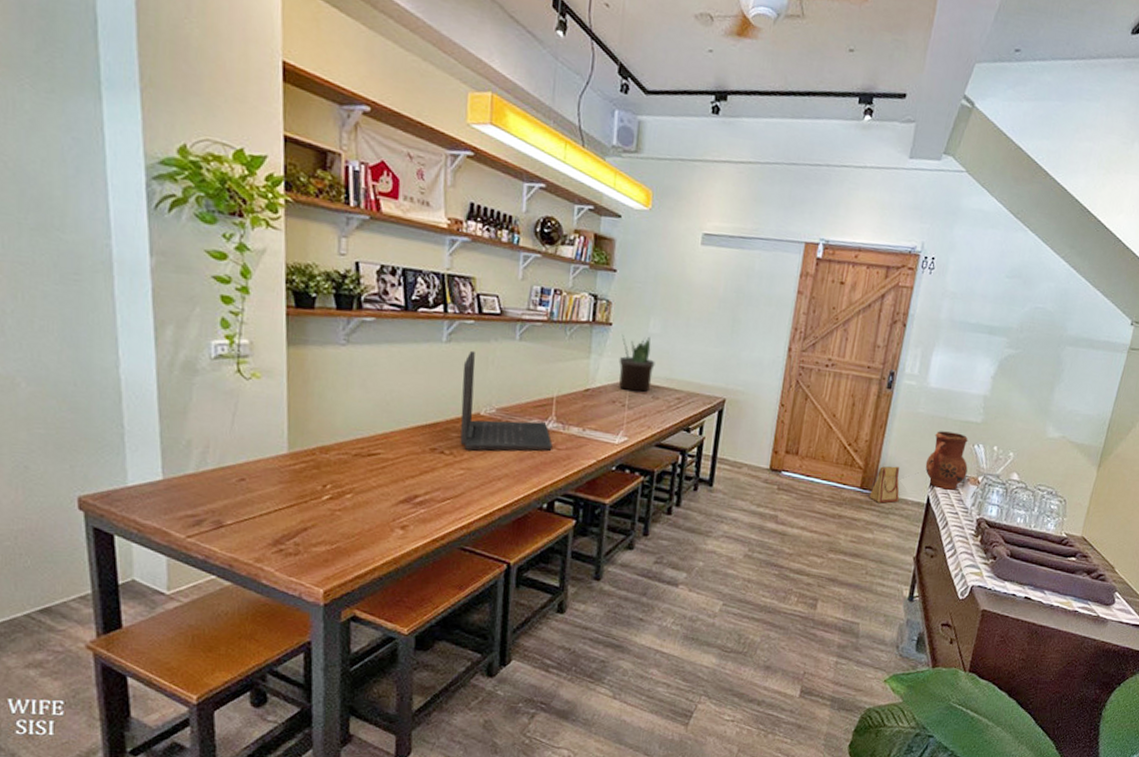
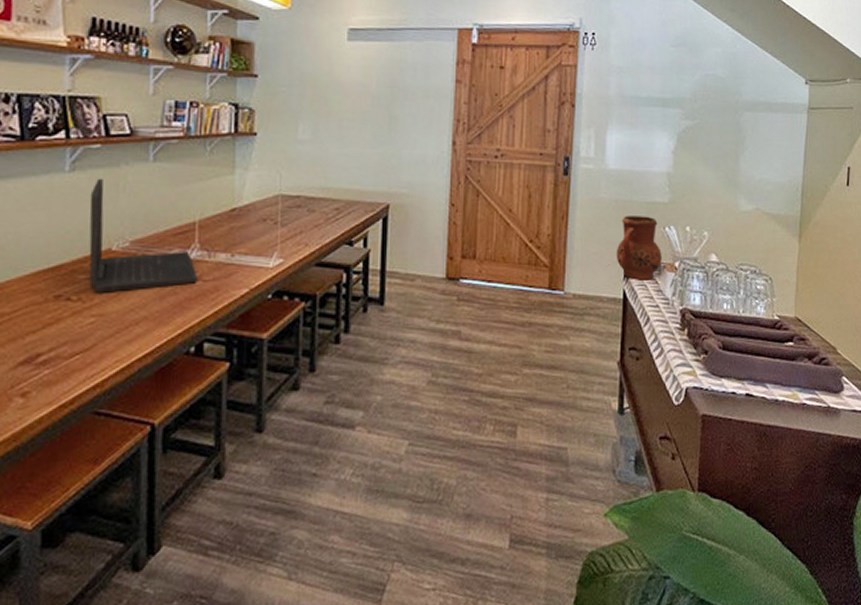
planter: present [619,334,655,392] -> none [267,143,308,207]
shopping bag: present [869,466,900,504] -> none [560,260,593,304]

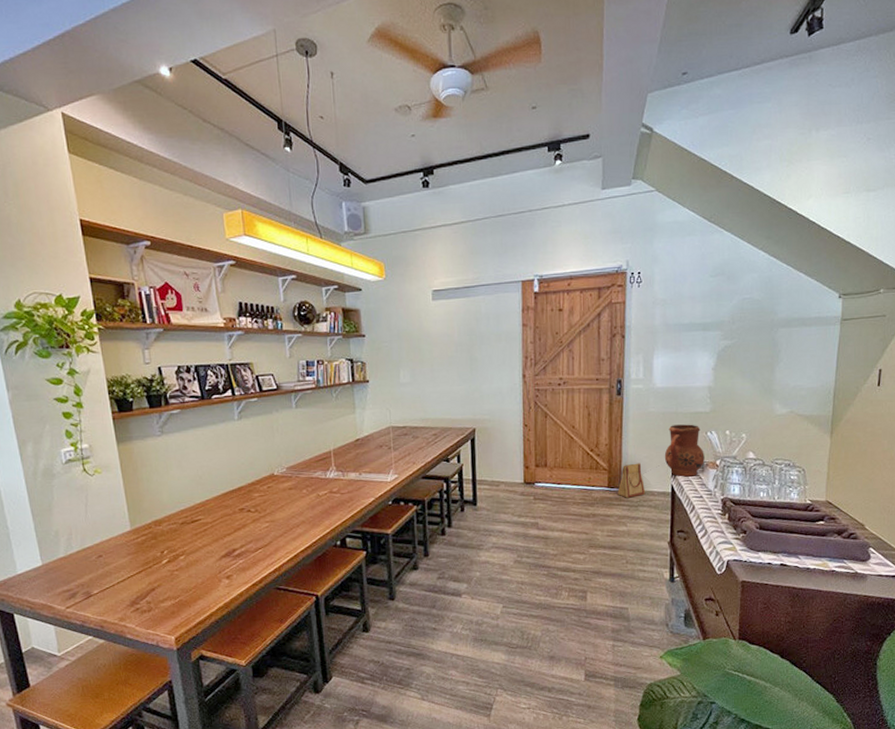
laptop: present [89,178,197,293] -> none [254,423,337,506]
shopping bag: none [560,260,593,304] -> present [617,463,646,498]

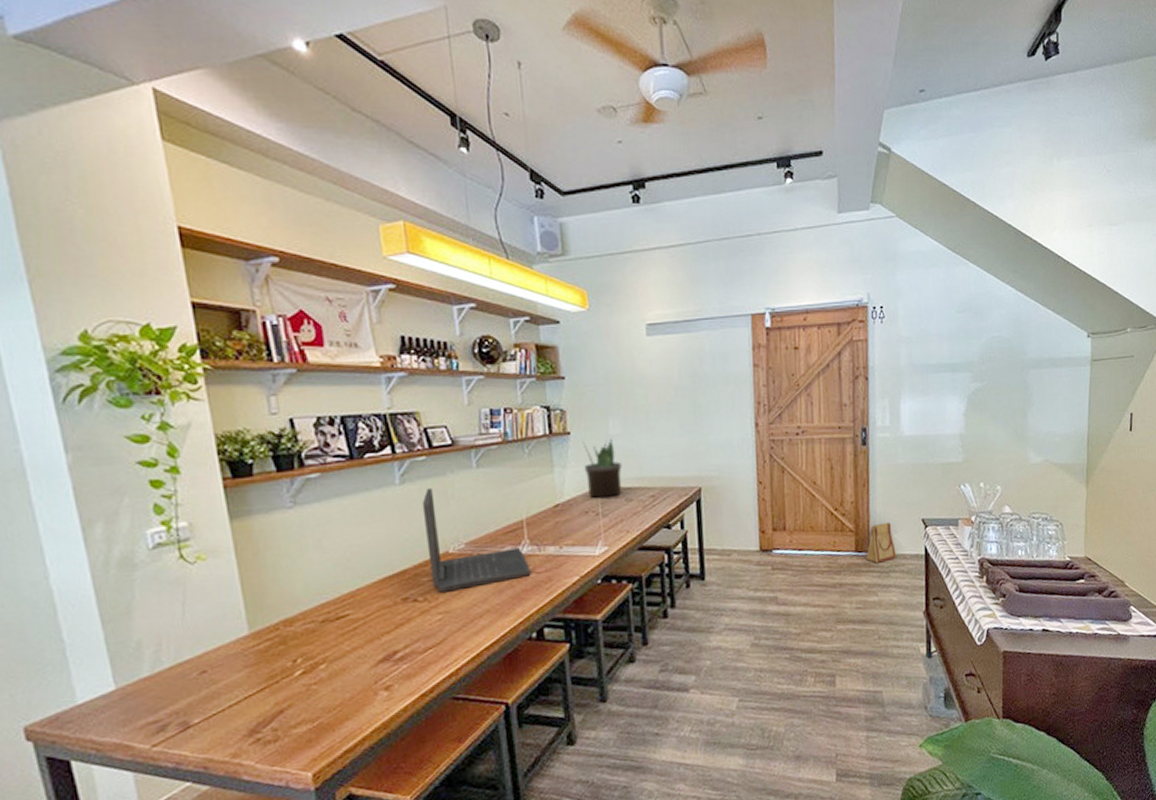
laptop: none [254,423,337,506] -> present [422,487,531,593]
planter: none [378,386,410,435] -> present [582,438,622,499]
pitcher: present [664,424,705,477] -> none [915,476,959,537]

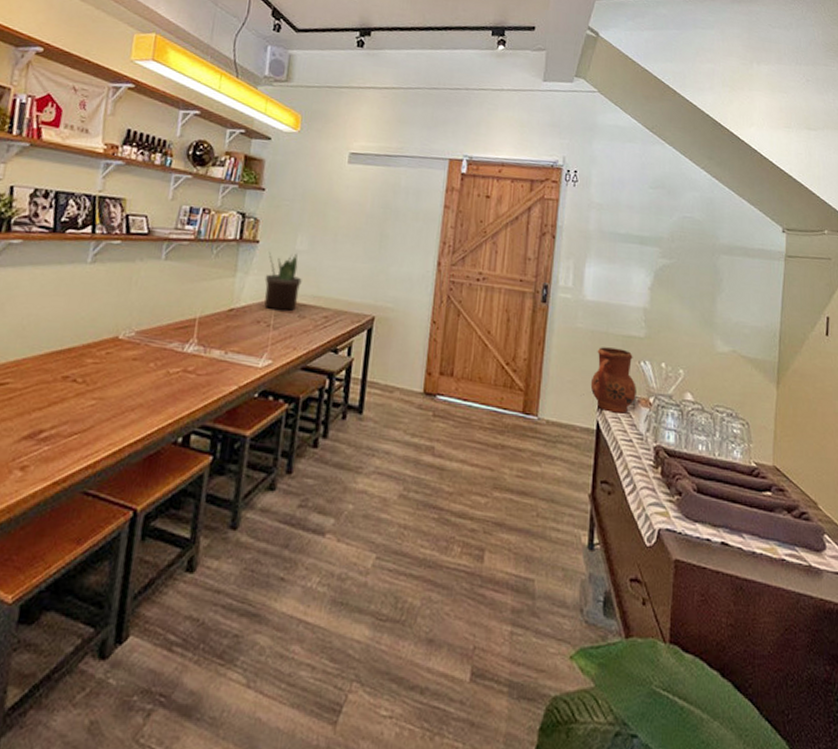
laptop: present [422,487,531,593] -> none [94,271,192,379]
shopping bag: present [866,522,897,563] -> none [533,387,567,430]
pitcher: none [915,476,959,537] -> present [590,347,636,414]

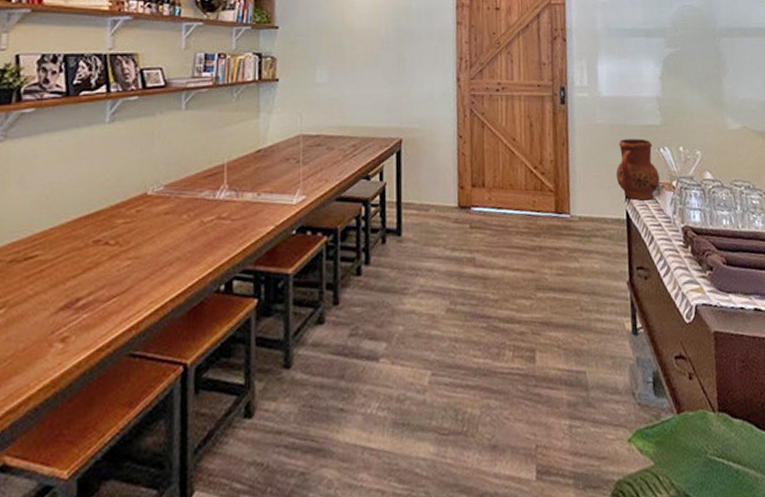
planter: present [264,251,302,311] -> none [289,86,326,146]

